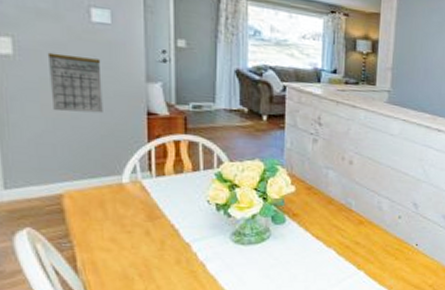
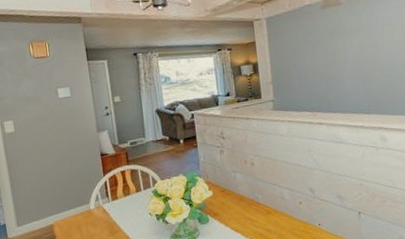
calendar: present [47,52,103,114] -> none [34,123,73,165]

